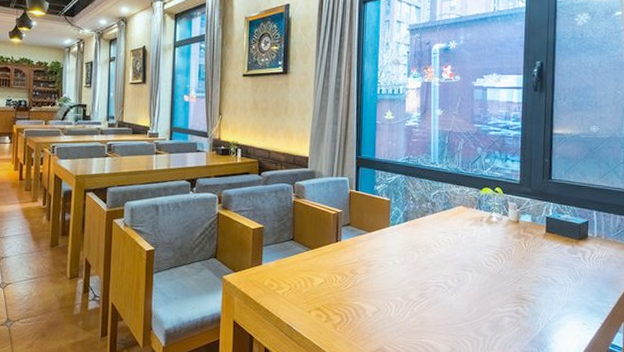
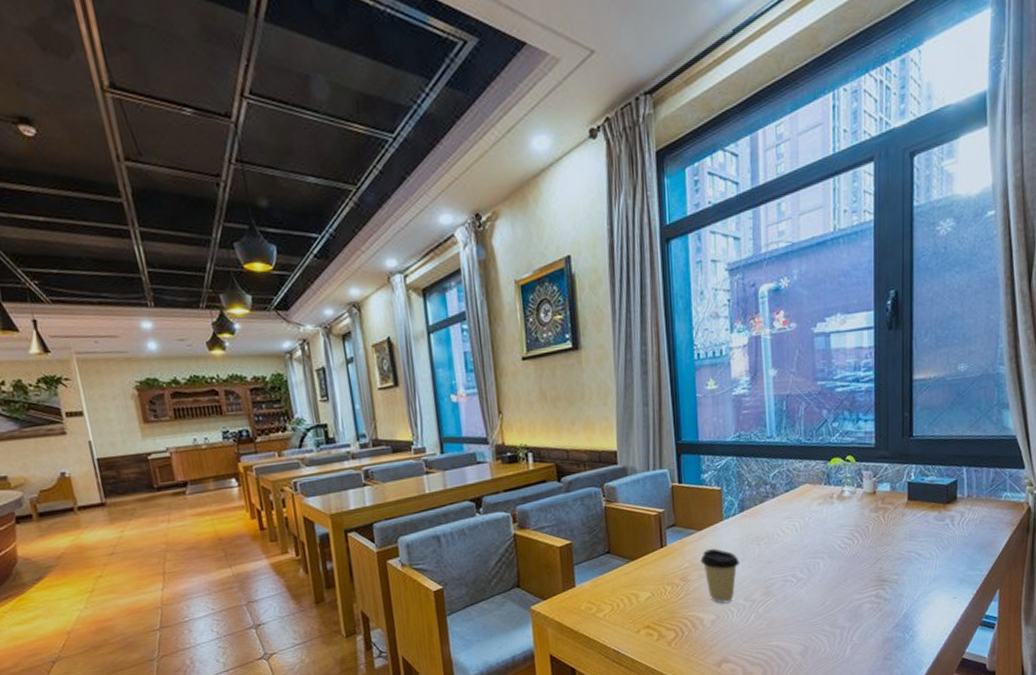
coffee cup: none [368,249,400,298] -> present [700,549,739,604]

